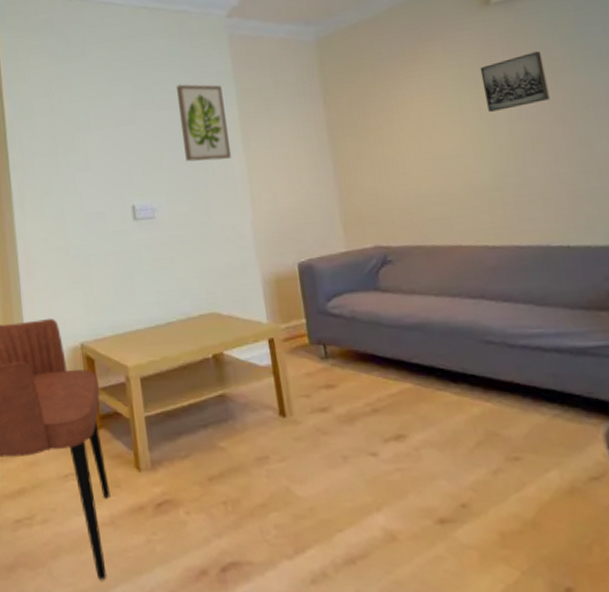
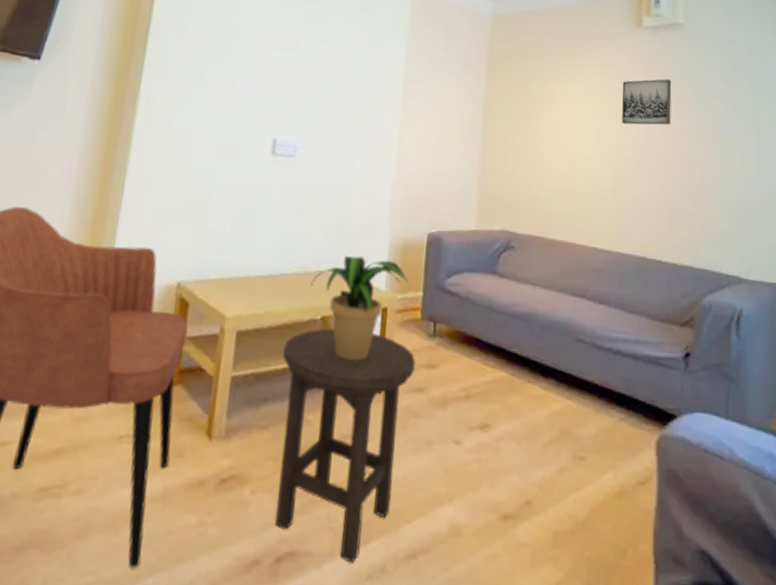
wall art: present [177,84,232,162] -> none [342,23,394,112]
stool: none [184,363,320,570] -> present [275,328,416,563]
potted plant: none [196,294,289,390] -> present [311,256,409,361]

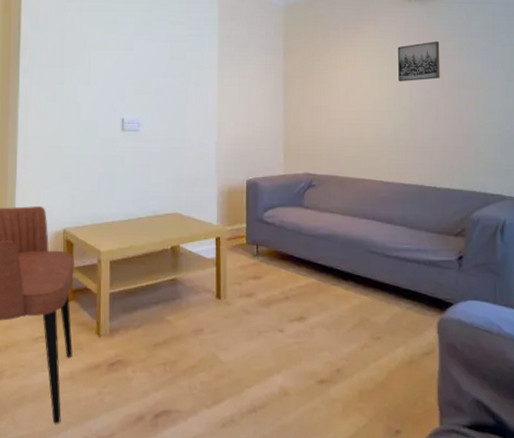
stool: present [275,328,416,563] -> none [145,255,245,417]
potted plant: present [311,256,409,361] -> none [161,201,235,276]

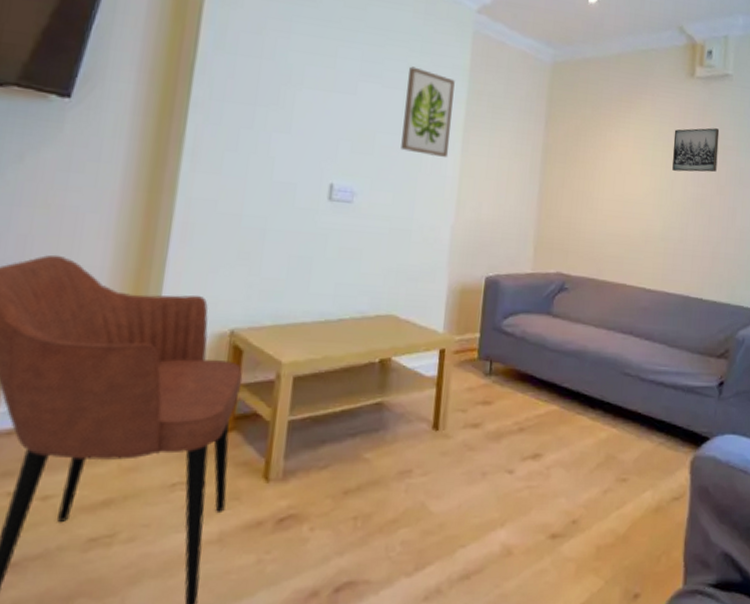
wall art: none [171,23,208,90] -> present [401,66,455,157]

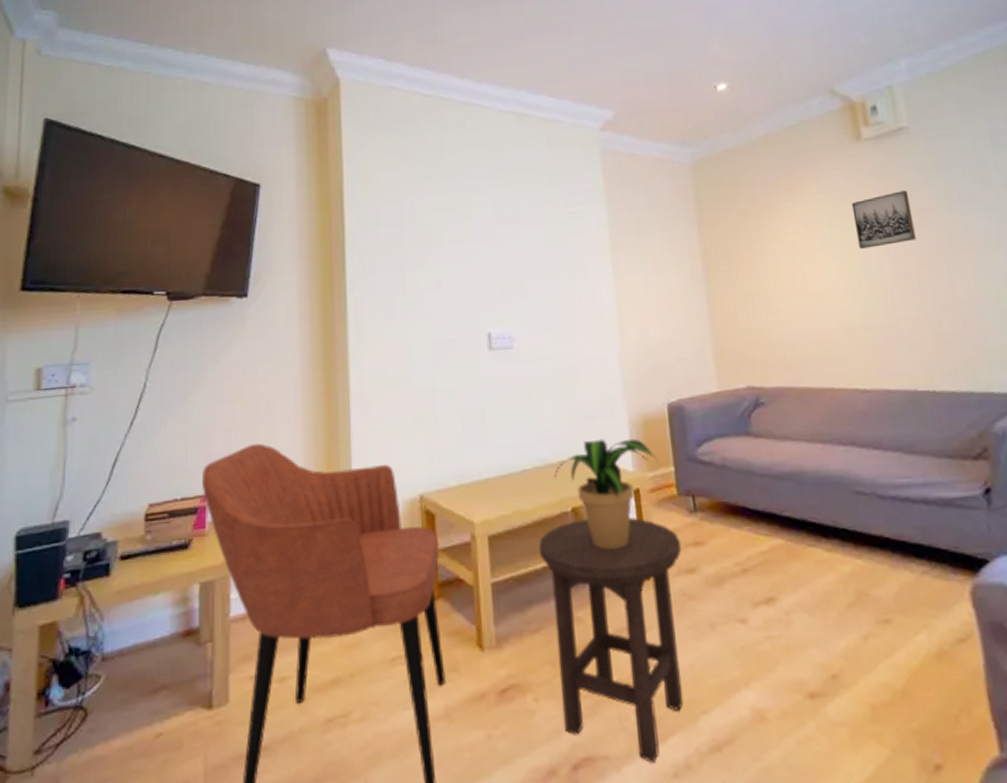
stool: none [334,370,473,588] -> present [538,517,684,763]
potted plant: none [369,300,466,400] -> present [554,438,657,549]
wall art: present [401,66,455,157] -> none [543,199,601,286]

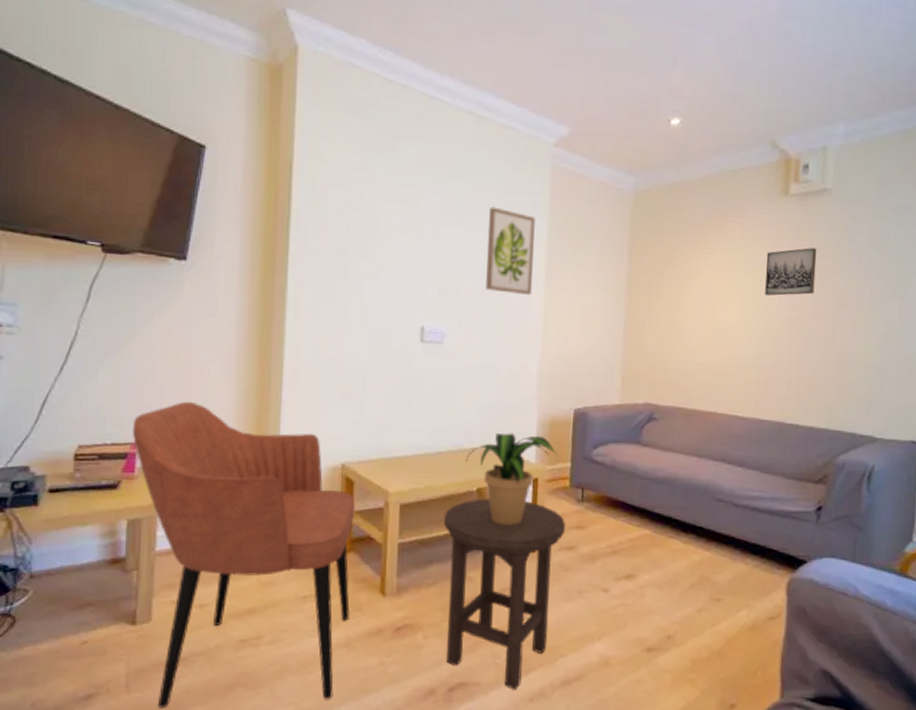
wall art: none [543,199,601,286] -> present [486,207,535,295]

